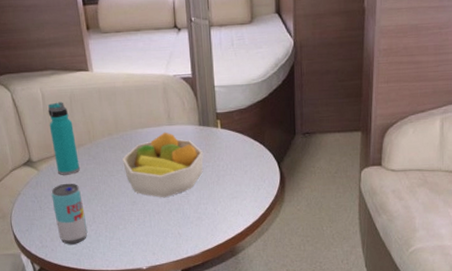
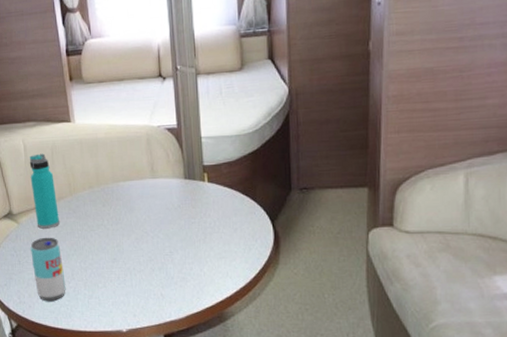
fruit bowl: present [122,132,204,198] -> none [103,185,189,256]

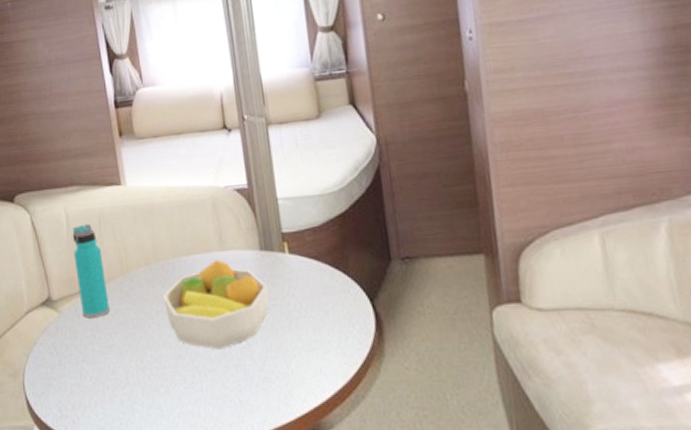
beverage can: present [30,237,66,302] -> none [74,328,119,415]
fruit bowl: none [103,185,189,256] -> present [163,259,269,350]

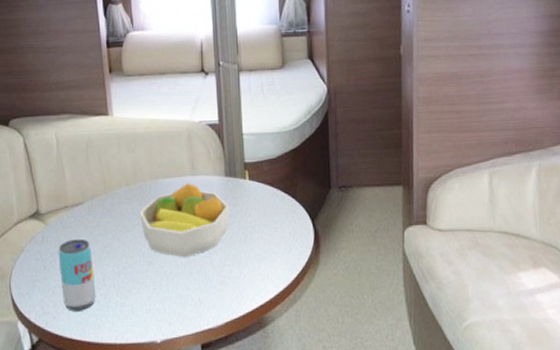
water bottle: present [72,223,110,318] -> none [61,148,92,230]
beverage can: none [74,328,119,415] -> present [58,239,96,311]

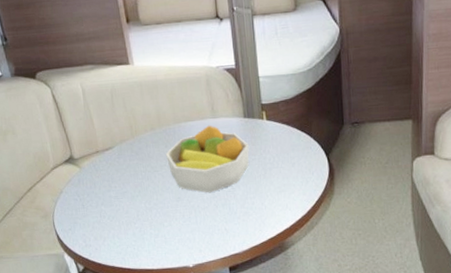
beverage can: present [58,239,96,311] -> none [94,180,132,243]

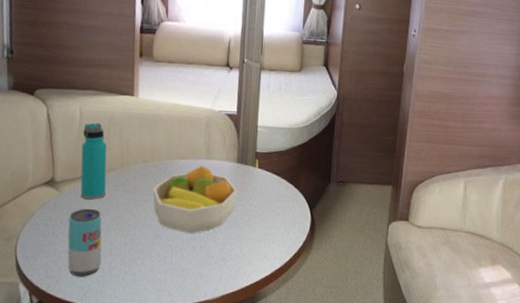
water bottle: none [88,96,123,172] -> present [80,123,108,200]
beverage can: none [94,180,132,243] -> present [67,208,102,277]

